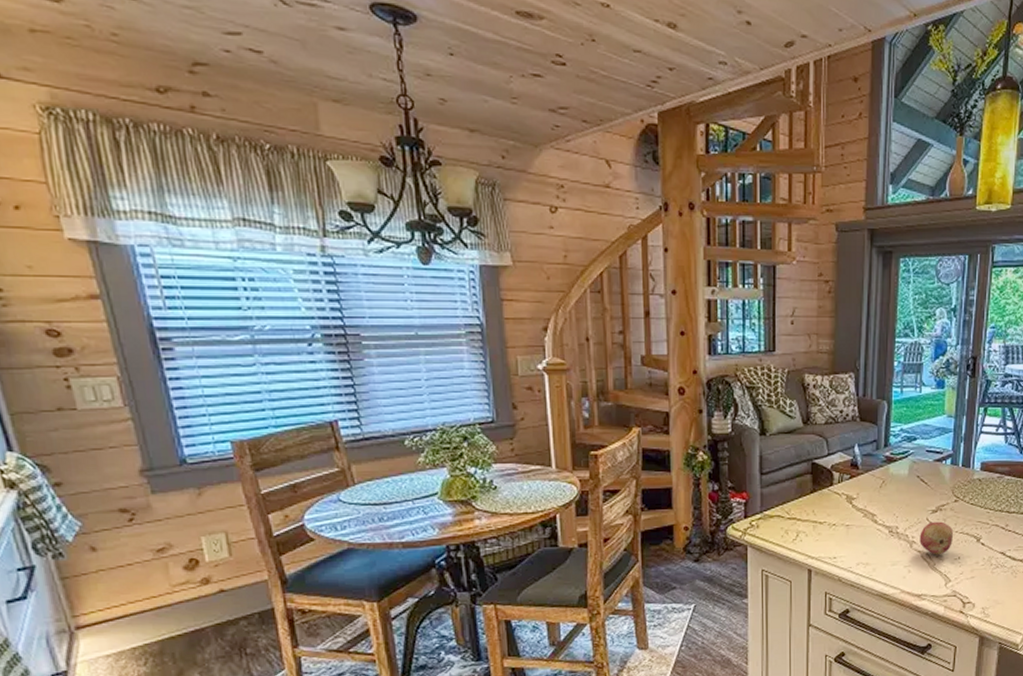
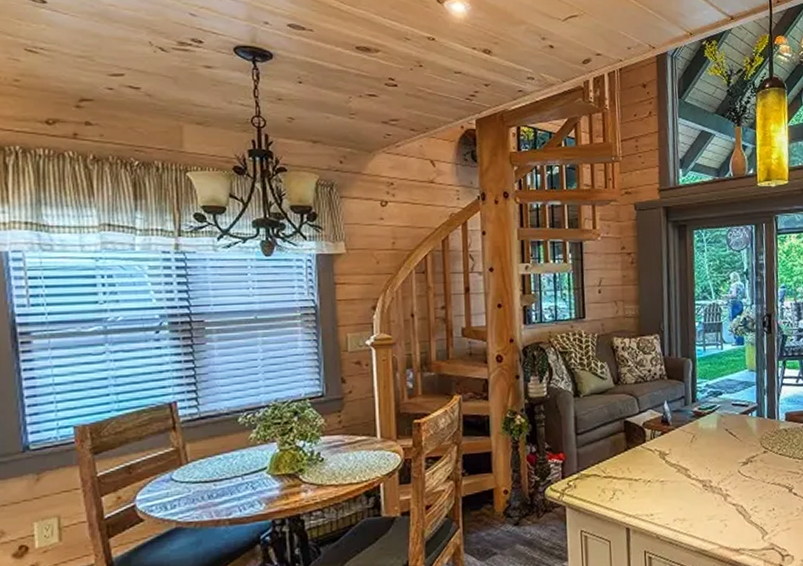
fruit: present [919,521,954,555] -> none [733,473,766,508]

